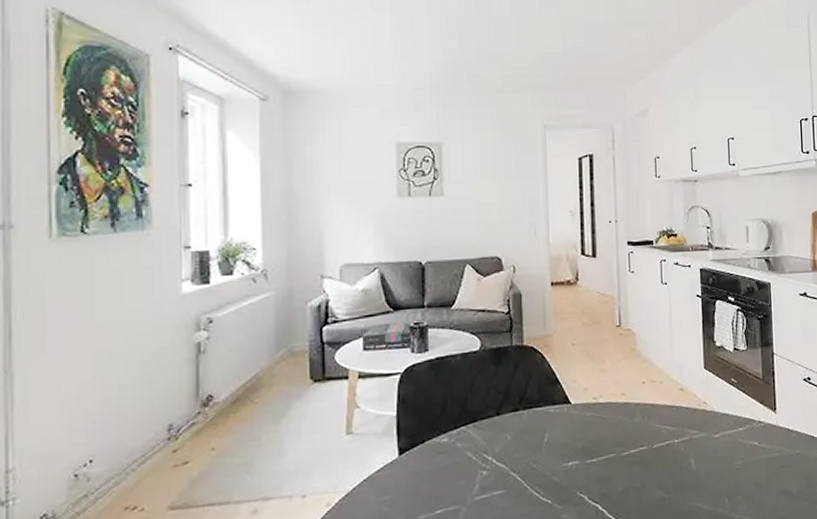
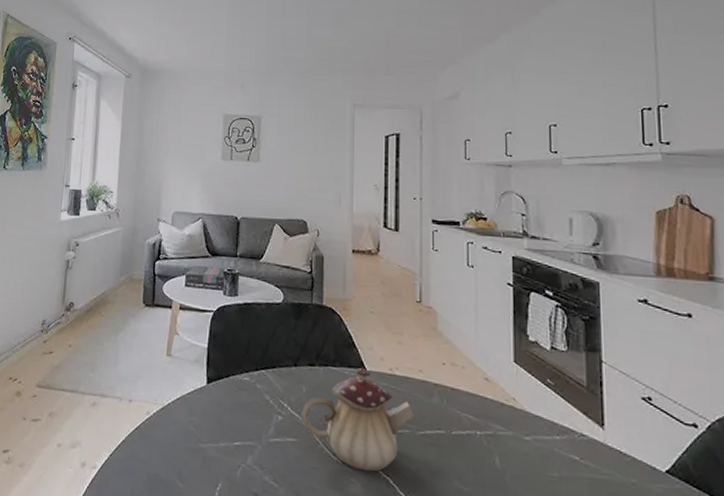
teapot: none [507,402,619,505] -> present [301,367,415,472]

